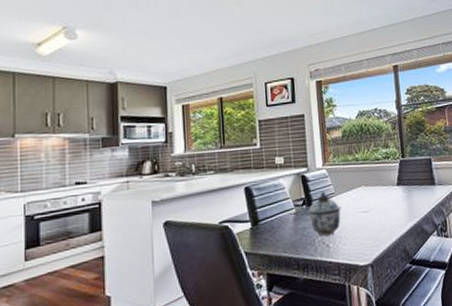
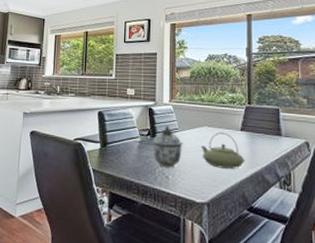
teapot: none [359,189,404,227] -> present [200,132,245,169]

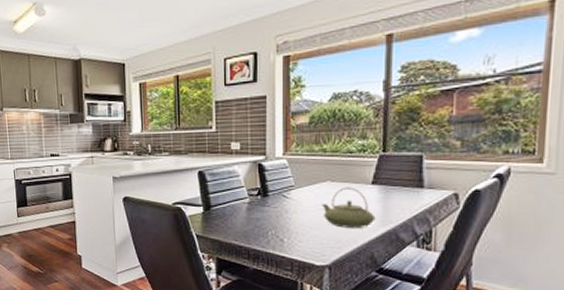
lidded jar: present [151,126,183,168] -> none [261,183,300,230]

